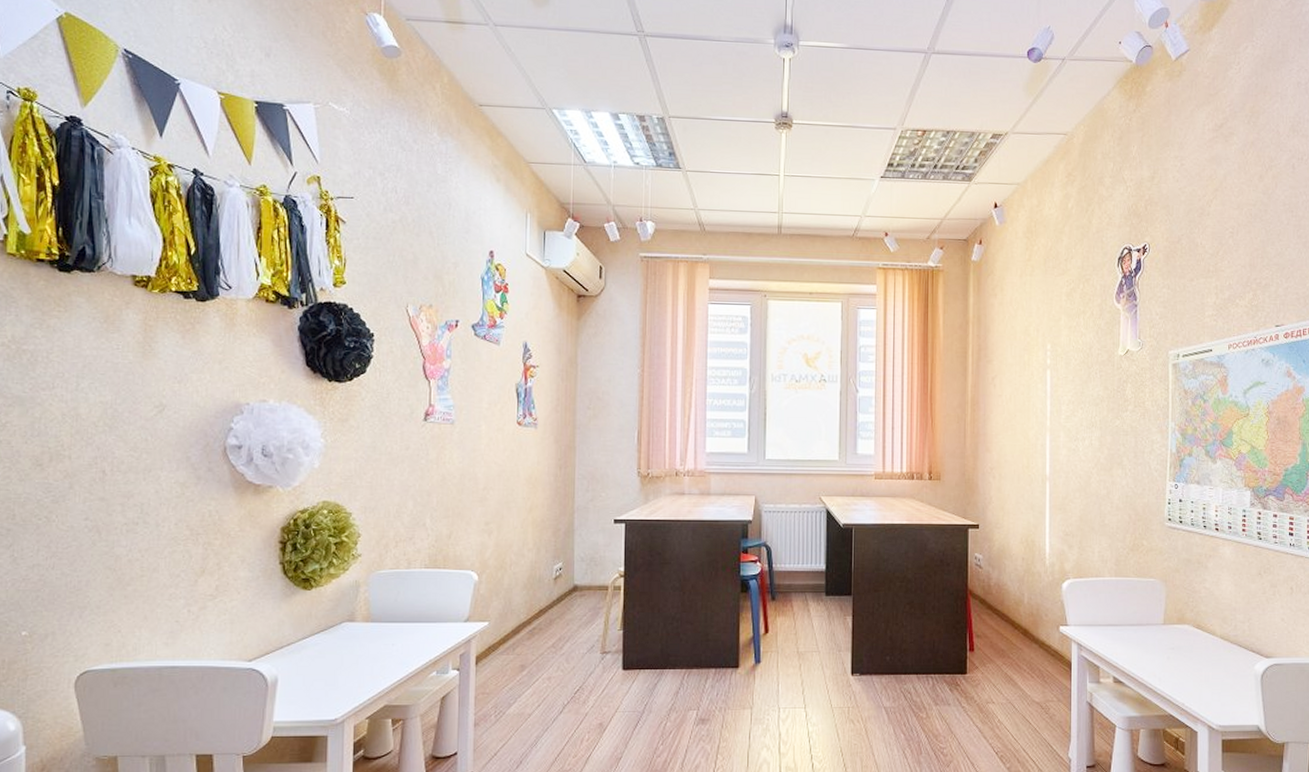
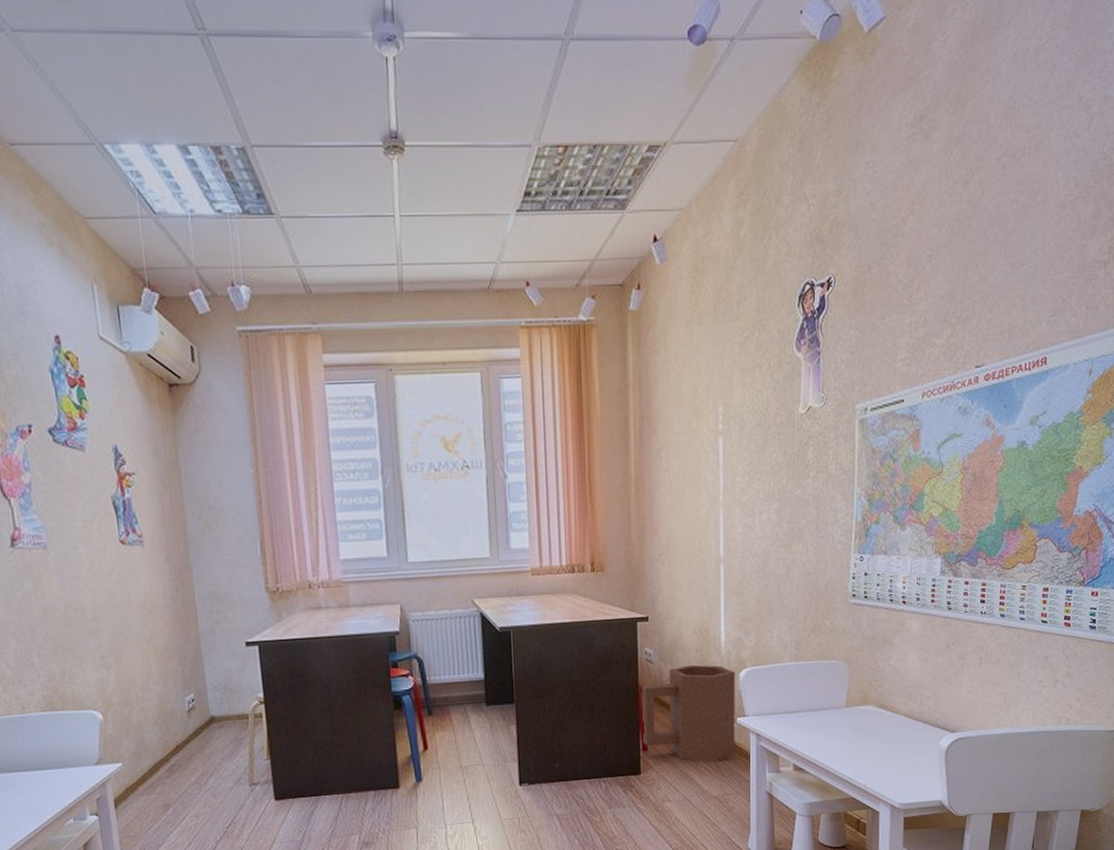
trash can: none [970,572,1058,668] -> present [642,664,735,763]

